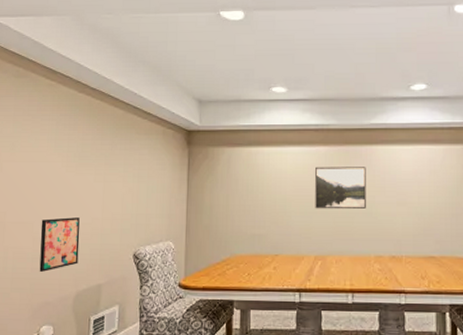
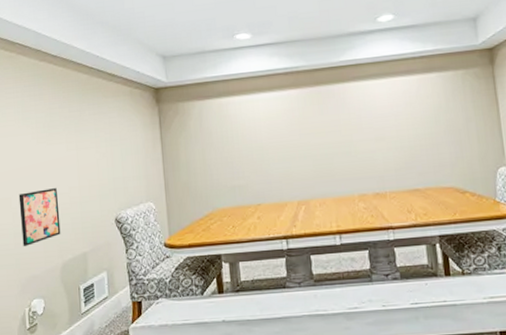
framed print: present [315,166,366,210] -> none [289,106,344,154]

